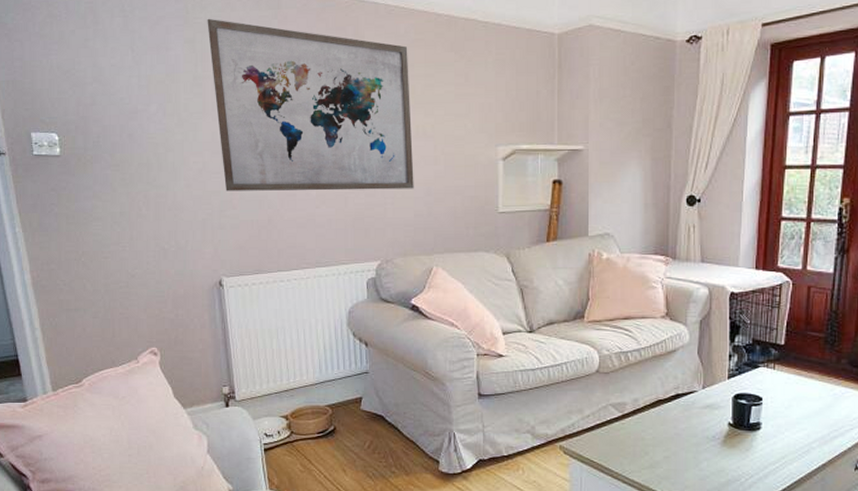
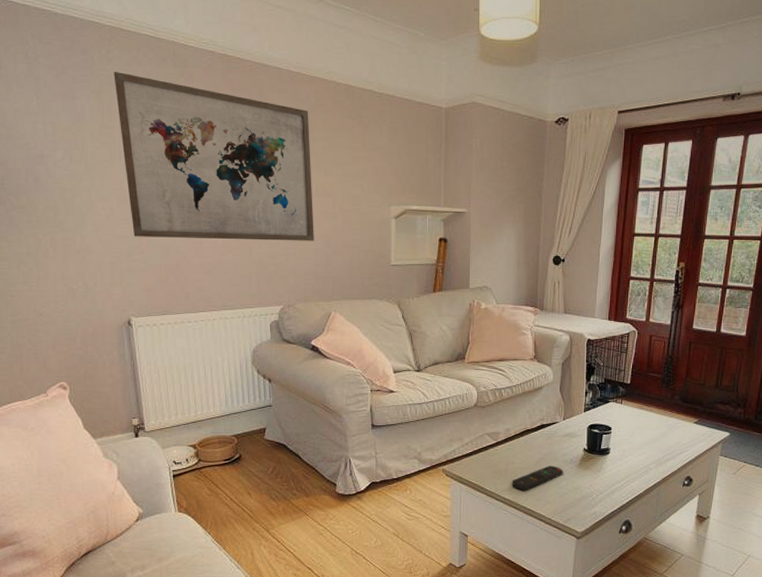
remote control: none [641,443,704,473] -> present [512,465,563,491]

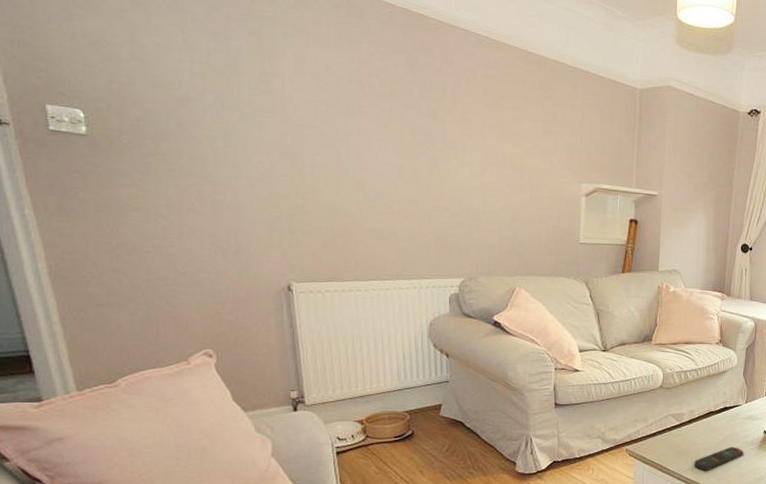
wall art: present [114,71,314,241] -> none [277,13,500,214]

